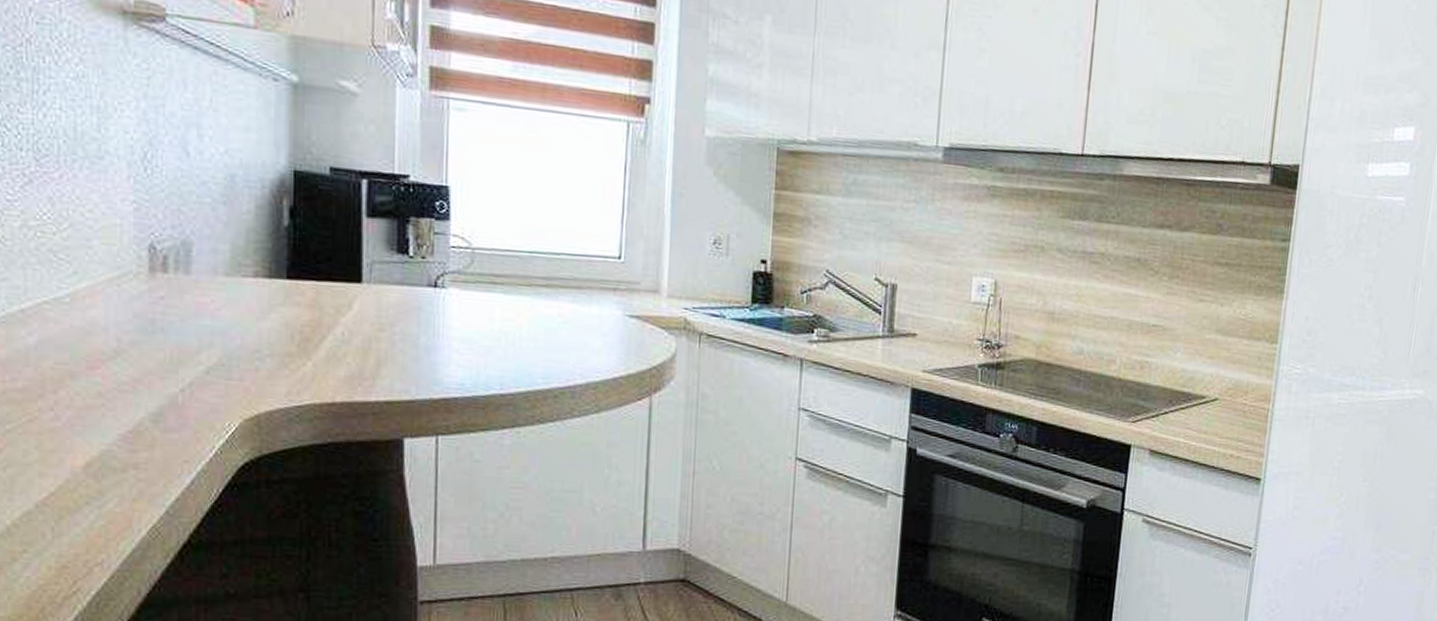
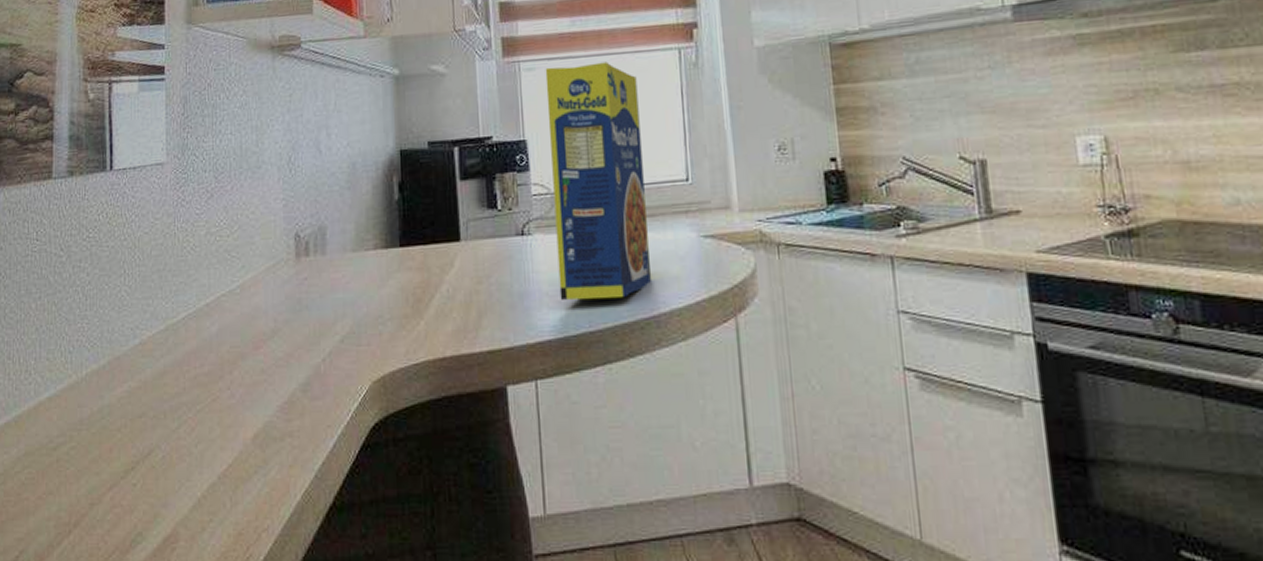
legume: none [471,111,579,365] -> present [545,62,652,300]

